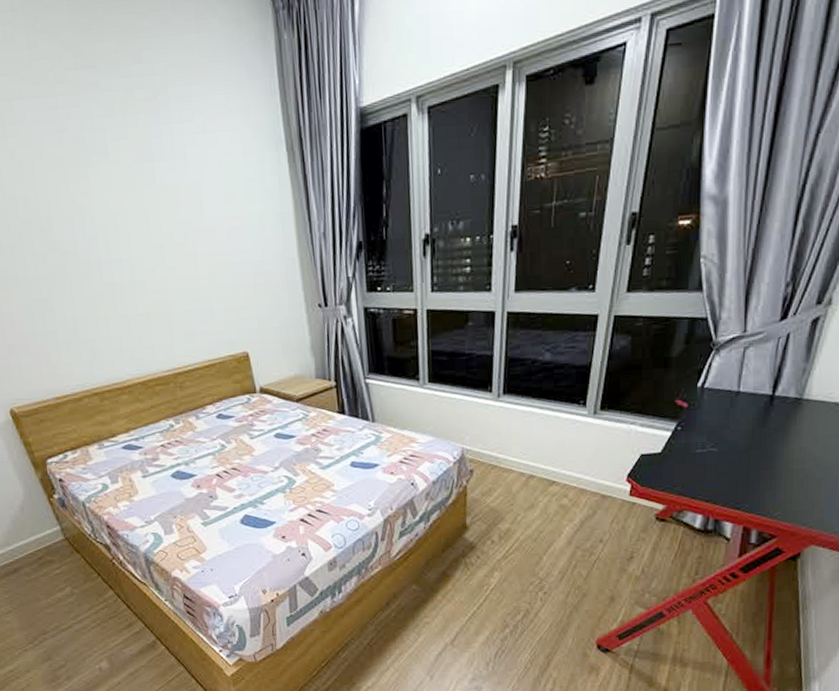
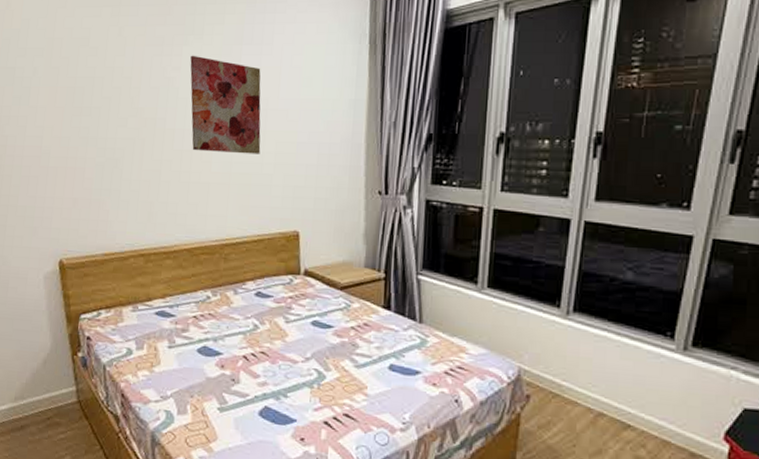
wall art: none [99,177,195,282] -> present [190,55,261,154]

